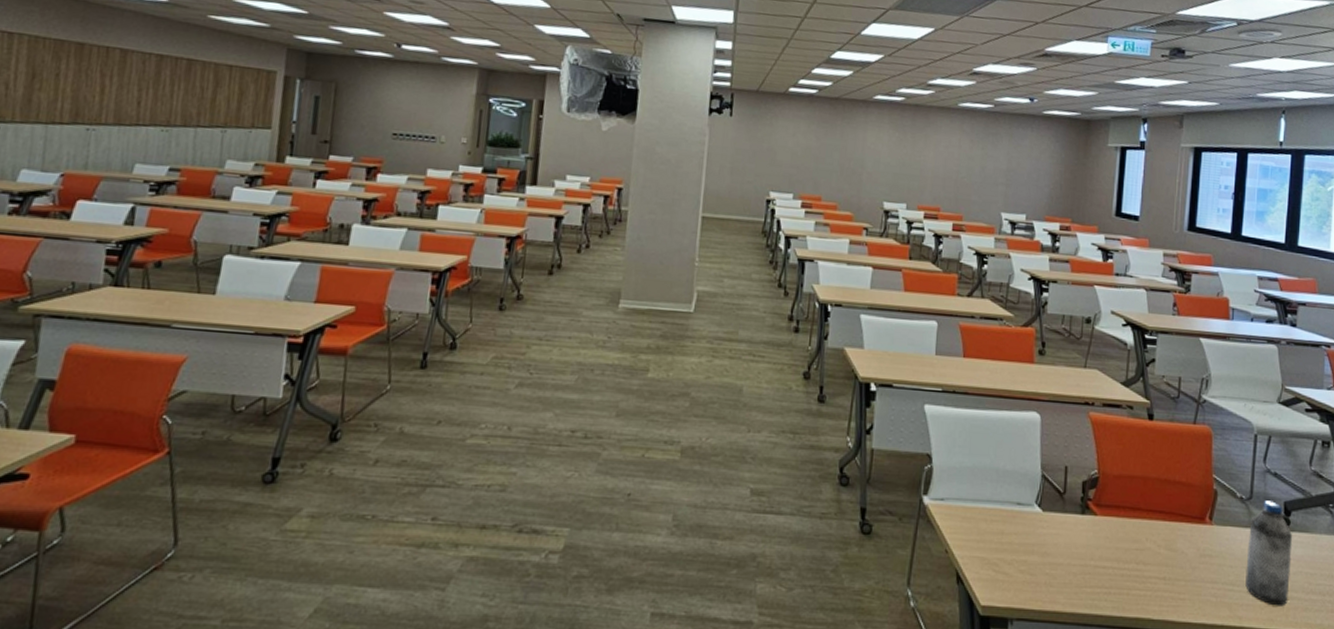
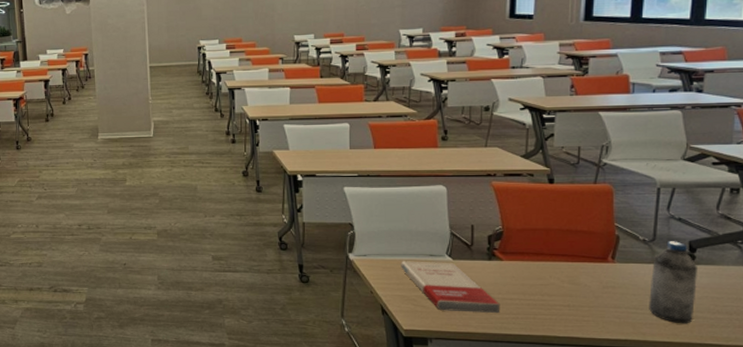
book: none [983,509,1092,585] -> present [401,261,501,313]

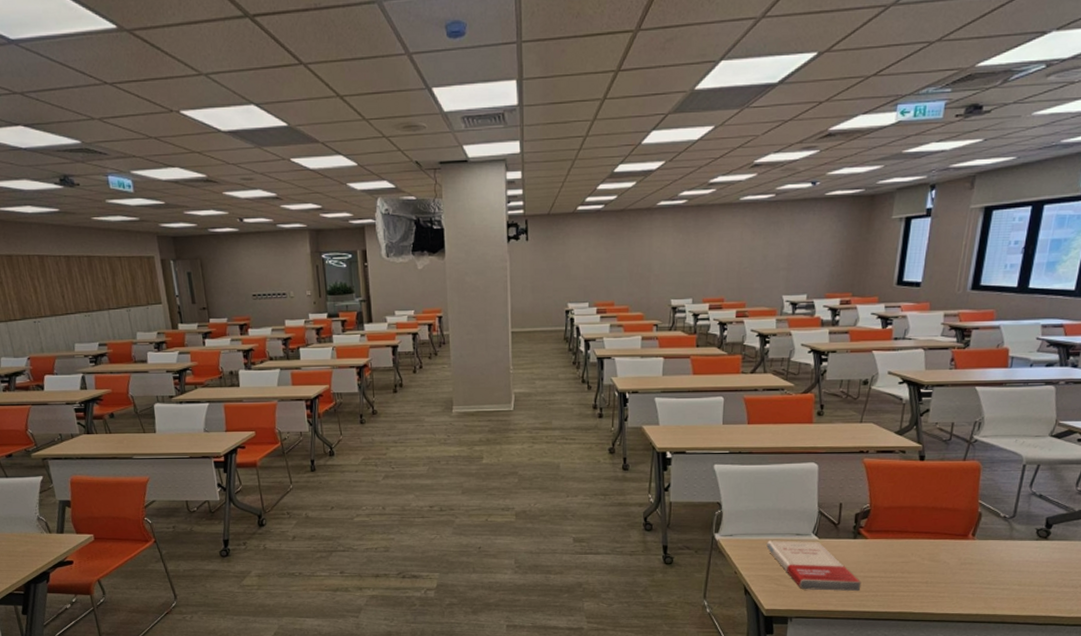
water bottle: present [649,241,699,324] -> none [1001,517,1052,598]

